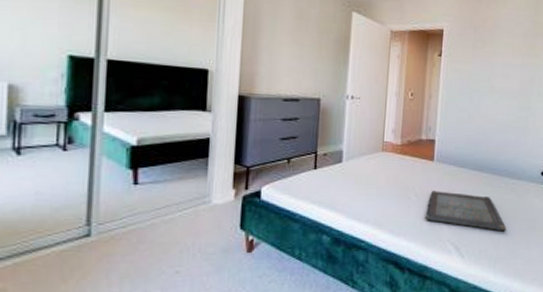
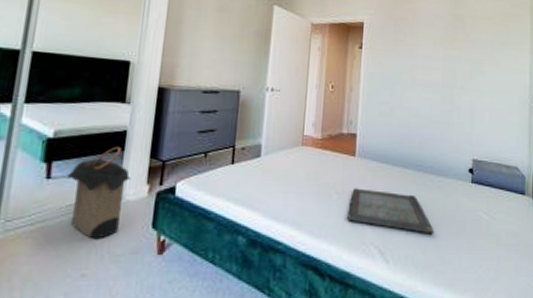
laundry hamper: none [154,153,217,240] -> present [67,146,131,240]

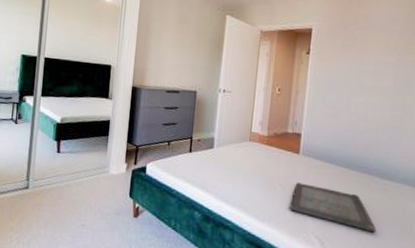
laundry hamper: present [67,146,131,240] -> none [71,131,114,201]

